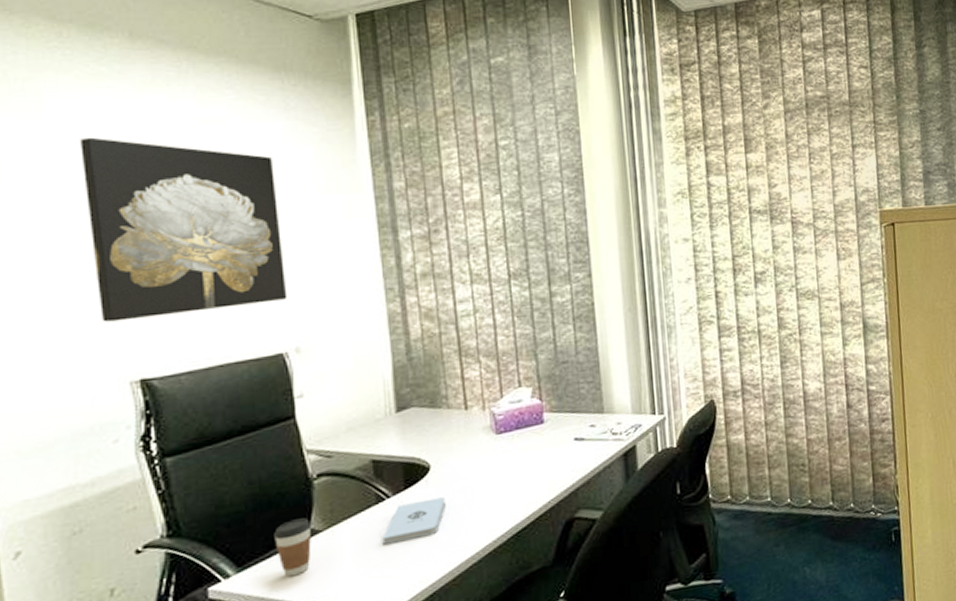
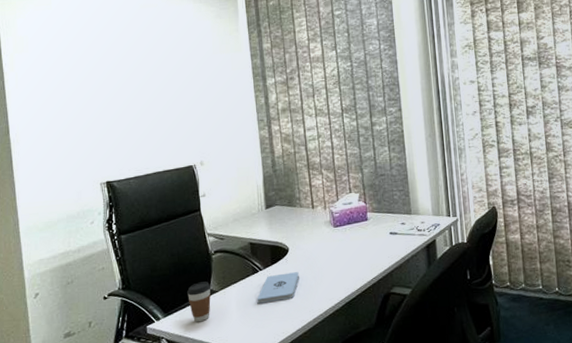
wall art: present [80,137,288,322] -> none [72,20,195,143]

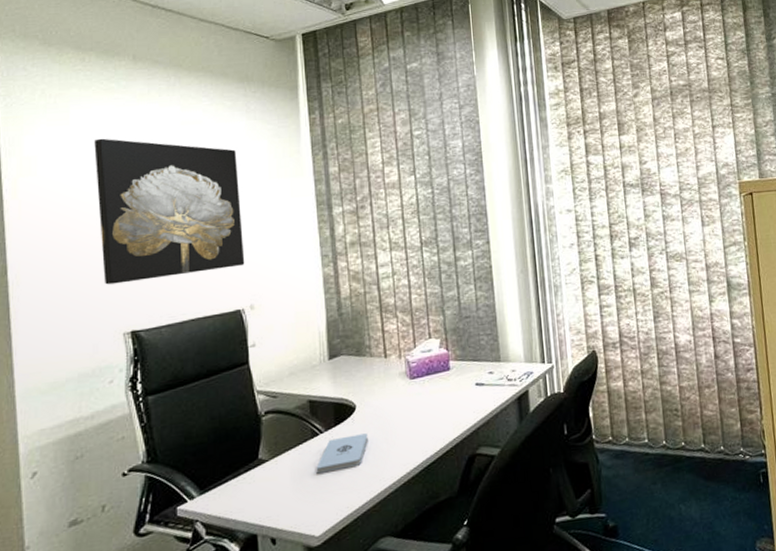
wall art: none [72,20,195,143] -> present [94,138,245,285]
coffee cup: present [187,281,211,322] -> none [230,449,260,500]

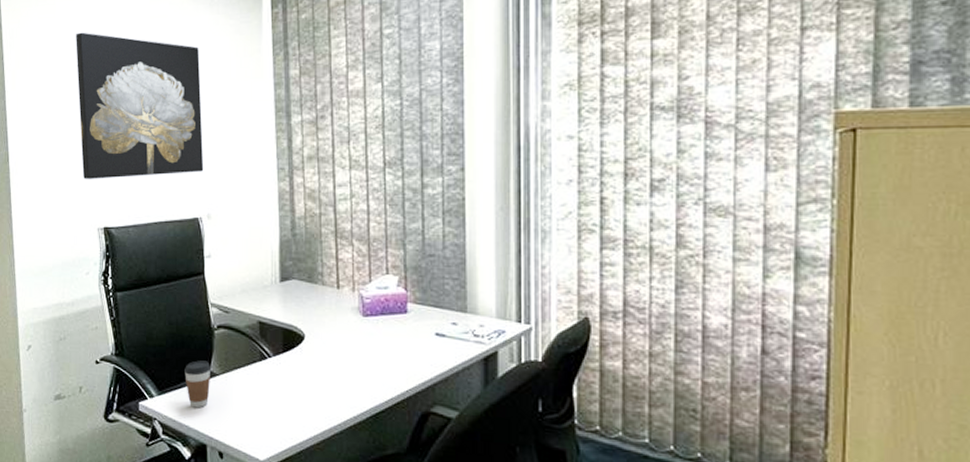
coffee cup: none [230,449,260,500] -> present [185,360,212,408]
notepad: present [316,433,368,474] -> none [263,365,315,399]

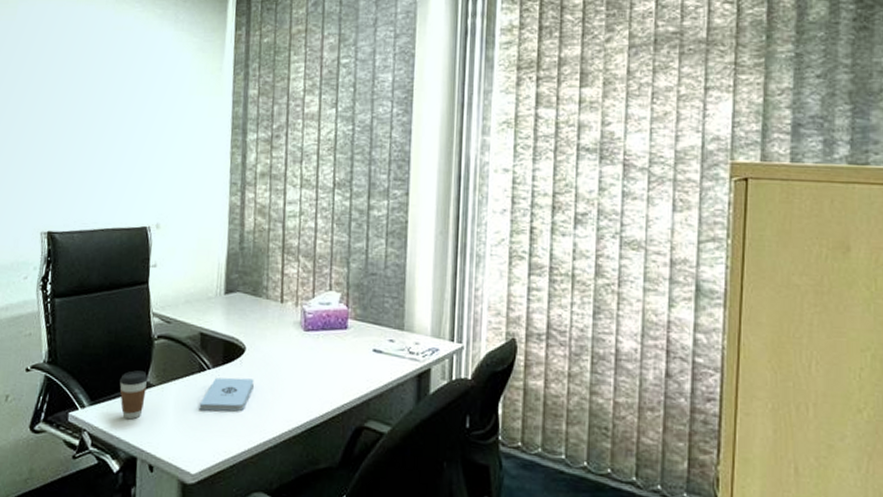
wall art: present [76,32,204,179] -> none [30,37,161,183]
notepad: none [263,365,315,399] -> present [199,377,254,412]

